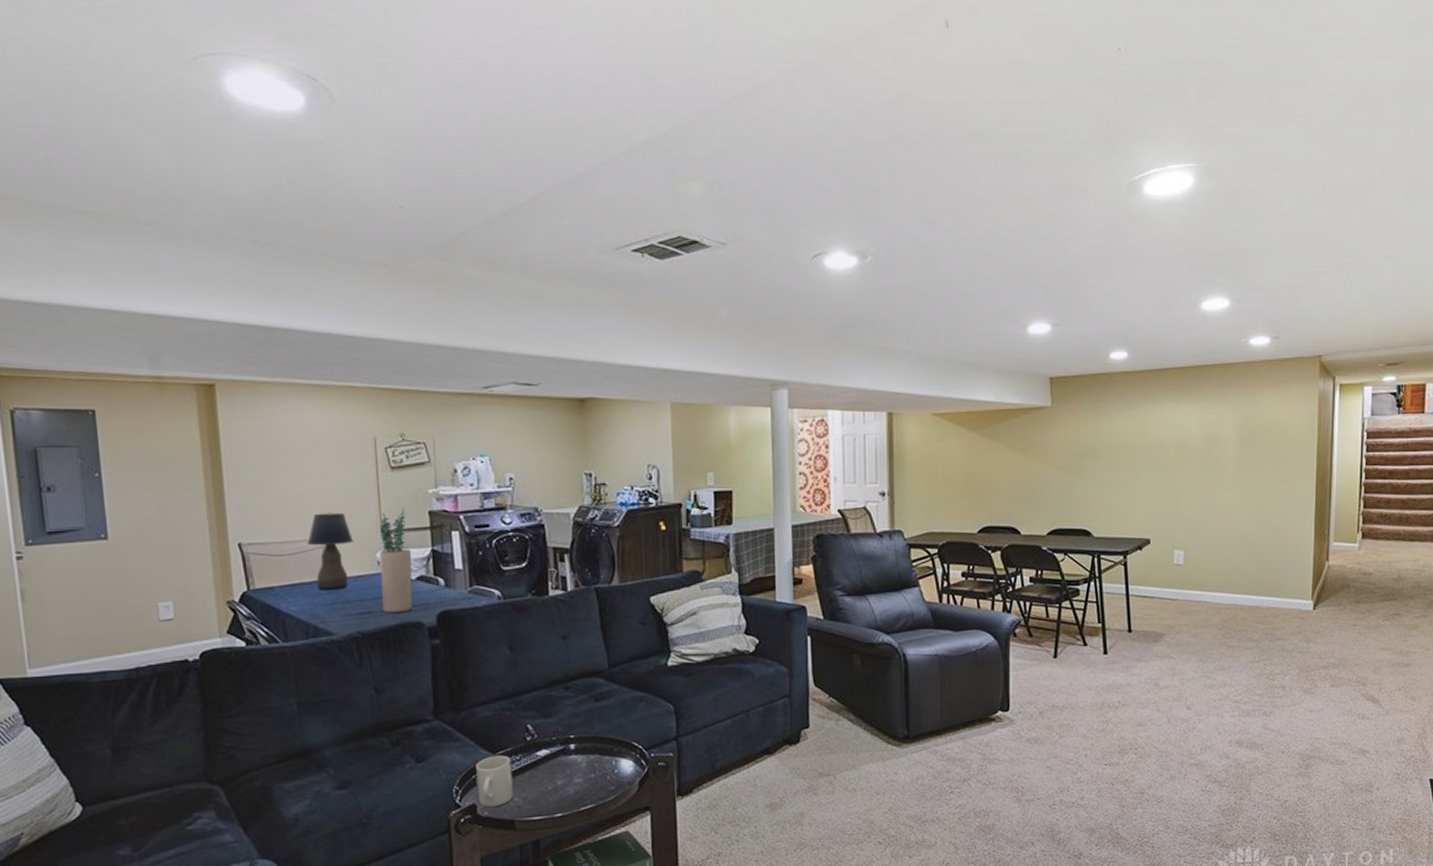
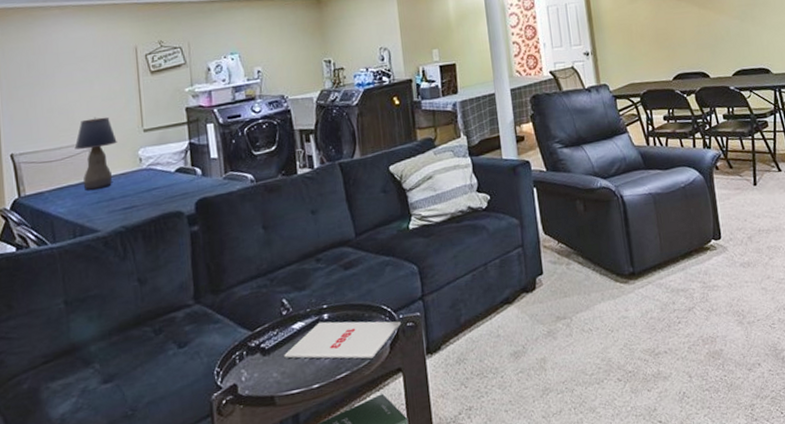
vase: present [379,508,414,614] -> none [141,107,173,207]
cup: present [475,755,513,808] -> none [234,331,272,387]
magazine: none [526,751,652,794] -> present [284,321,401,360]

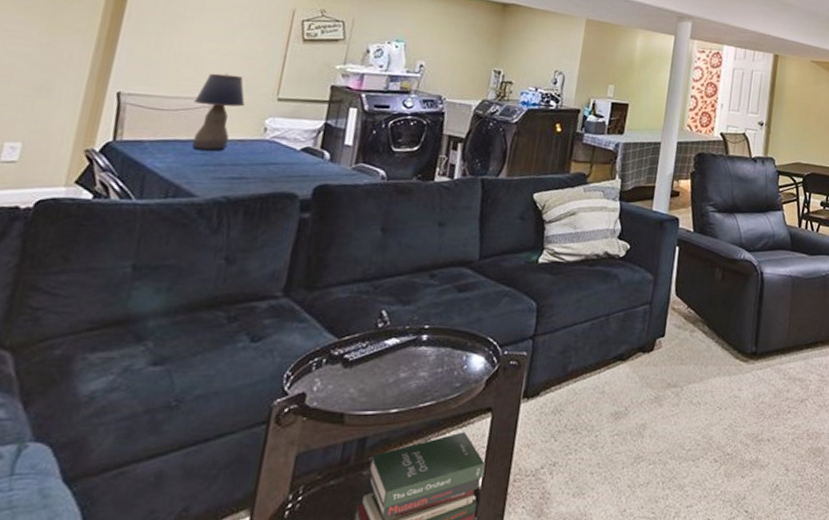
magazine: present [284,321,401,360] -> none [367,342,504,392]

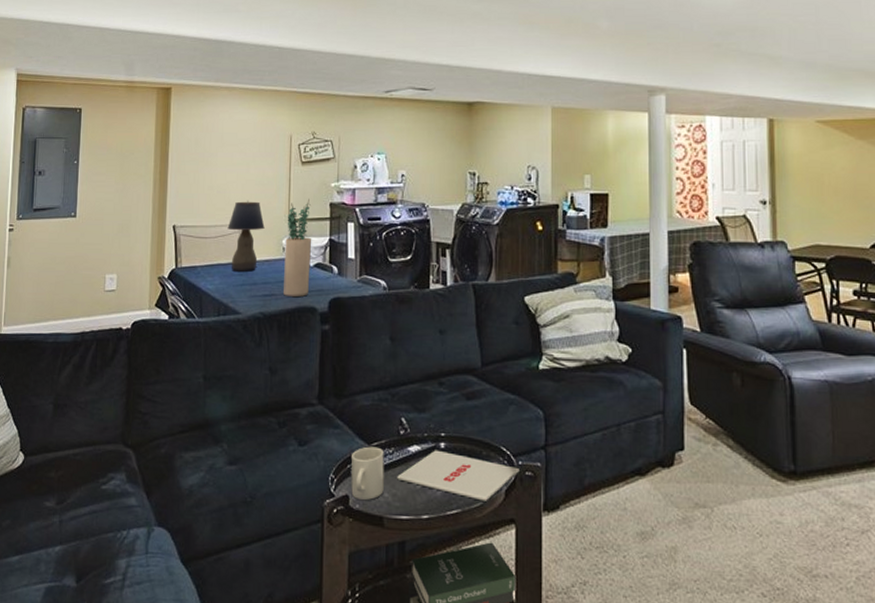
vase: none [256,79,307,183] -> present [282,199,312,298]
cup: none [309,341,357,398] -> present [350,446,384,501]
magazine: none [367,342,504,392] -> present [397,450,519,501]

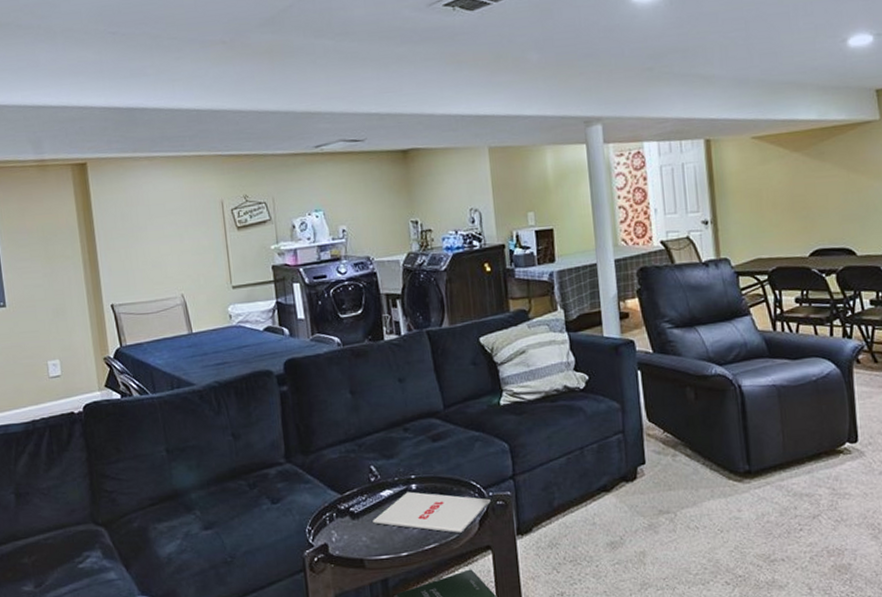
table lamp: present [227,200,265,273] -> none [168,271,208,345]
vase: present [282,199,312,298] -> none [229,264,262,364]
cup: present [350,446,384,501] -> none [324,496,361,547]

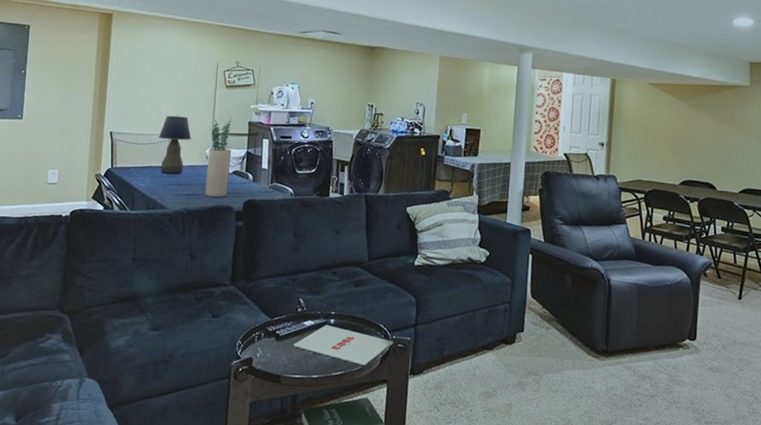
table lamp: none [168,271,208,345] -> present [158,114,191,175]
vase: none [229,264,262,364] -> present [204,117,232,198]

